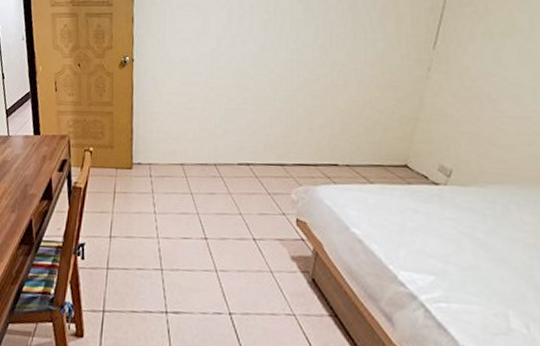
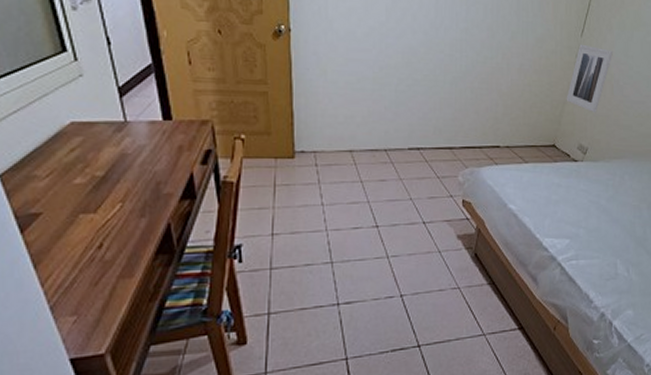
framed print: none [418,56,478,130] -> present [566,44,613,112]

